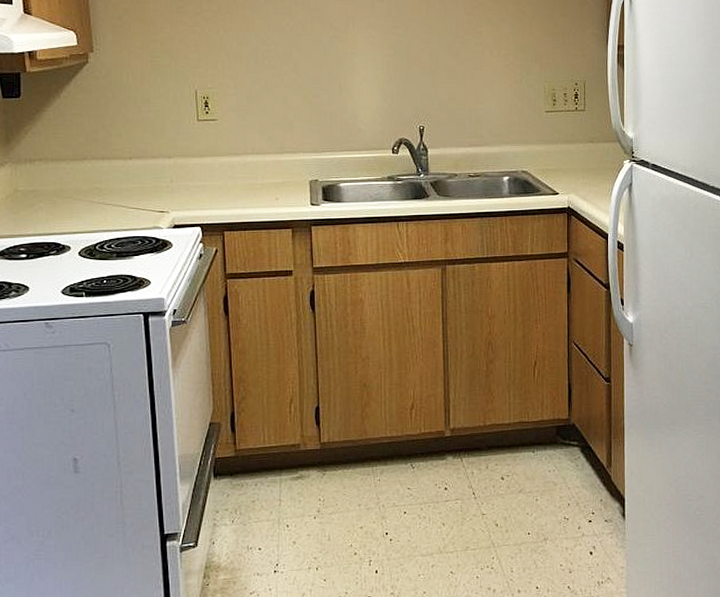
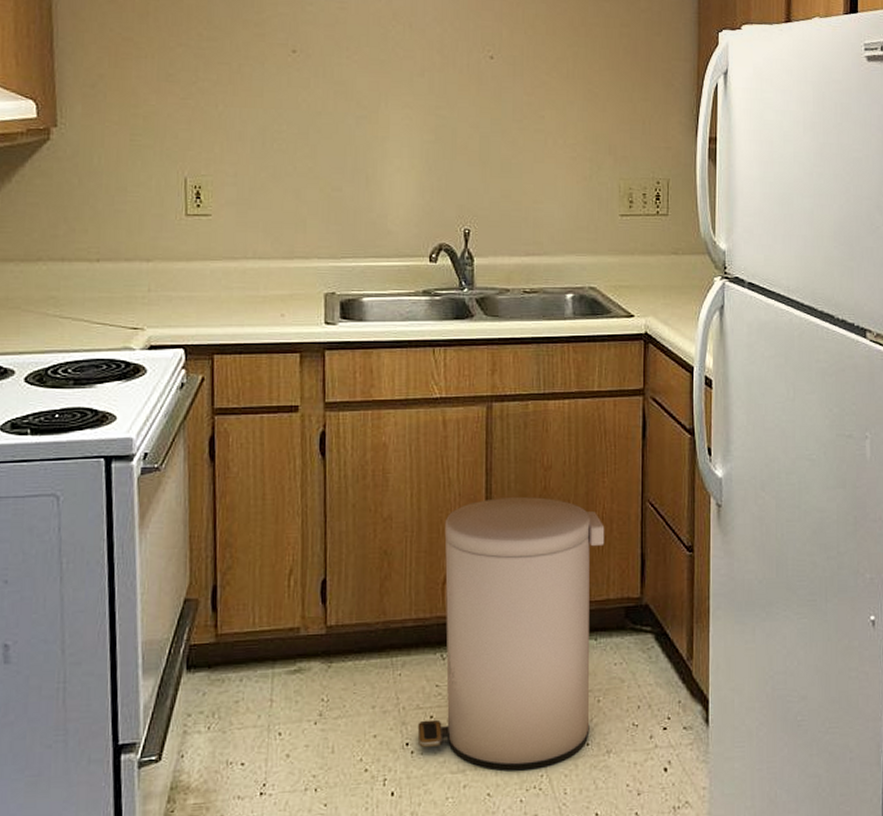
pedal bin: none [394,340,539,554] -> present [417,497,605,771]

